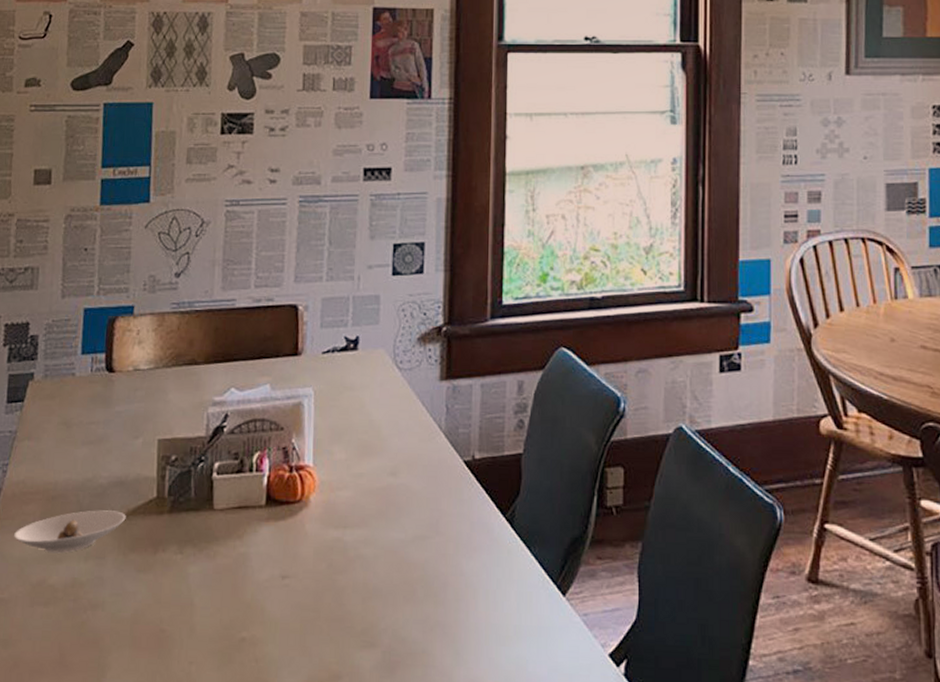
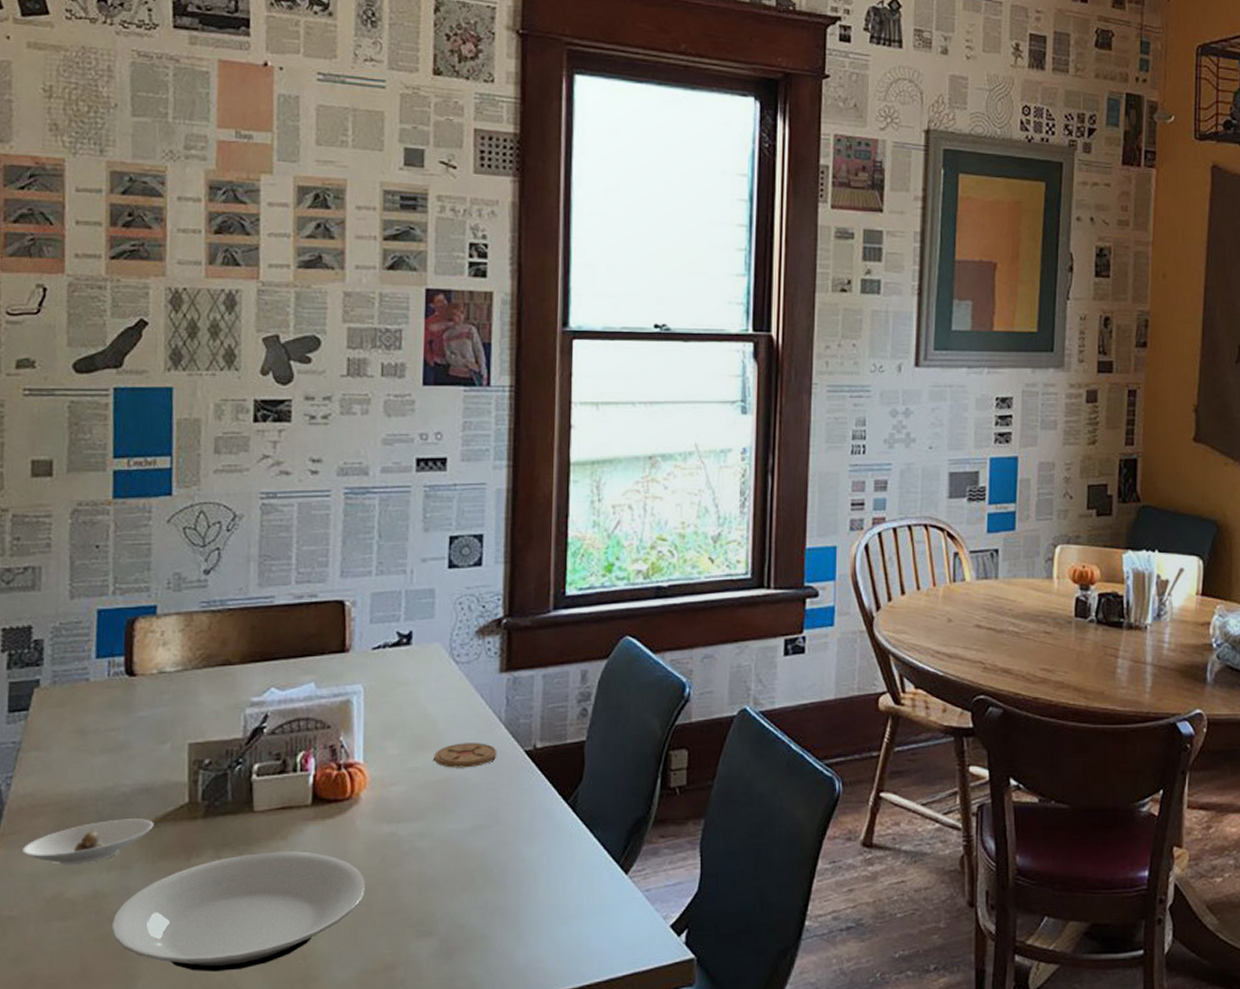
plate: none [86,550,314,669] -> present [111,851,366,972]
coaster: none [378,450,438,476] -> present [434,743,497,768]

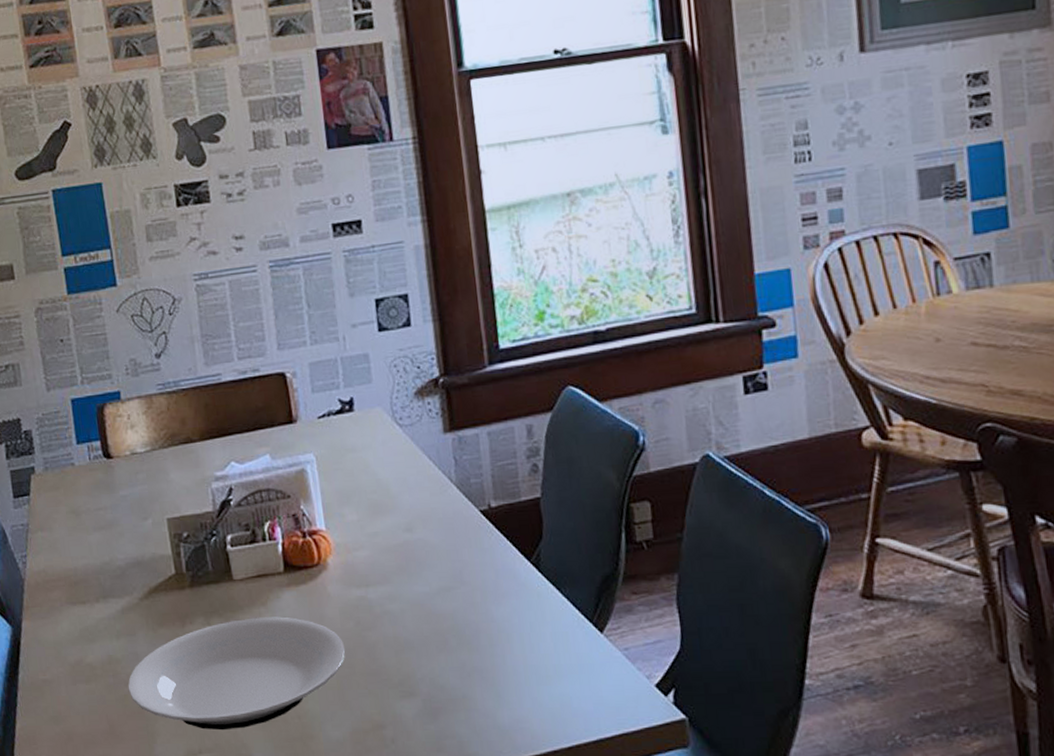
saucer: present [23,819,154,866] -> none [45,590,149,635]
coaster: present [434,743,497,768] -> none [391,504,453,531]

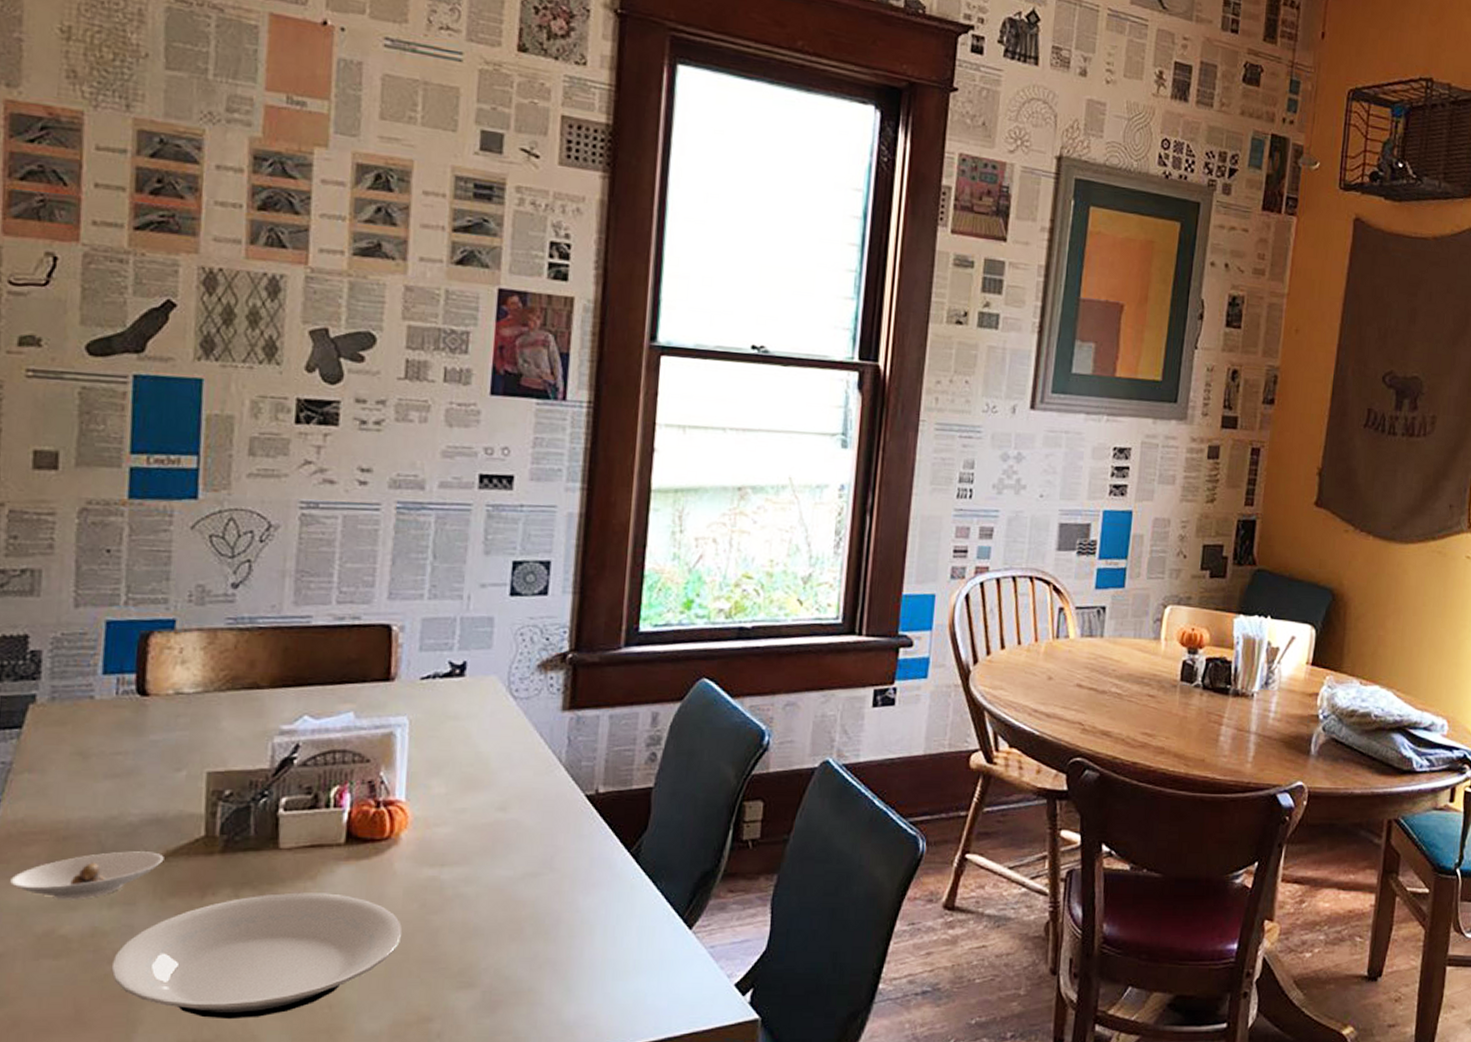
saucer: none [45,590,149,635] -> present [10,851,164,900]

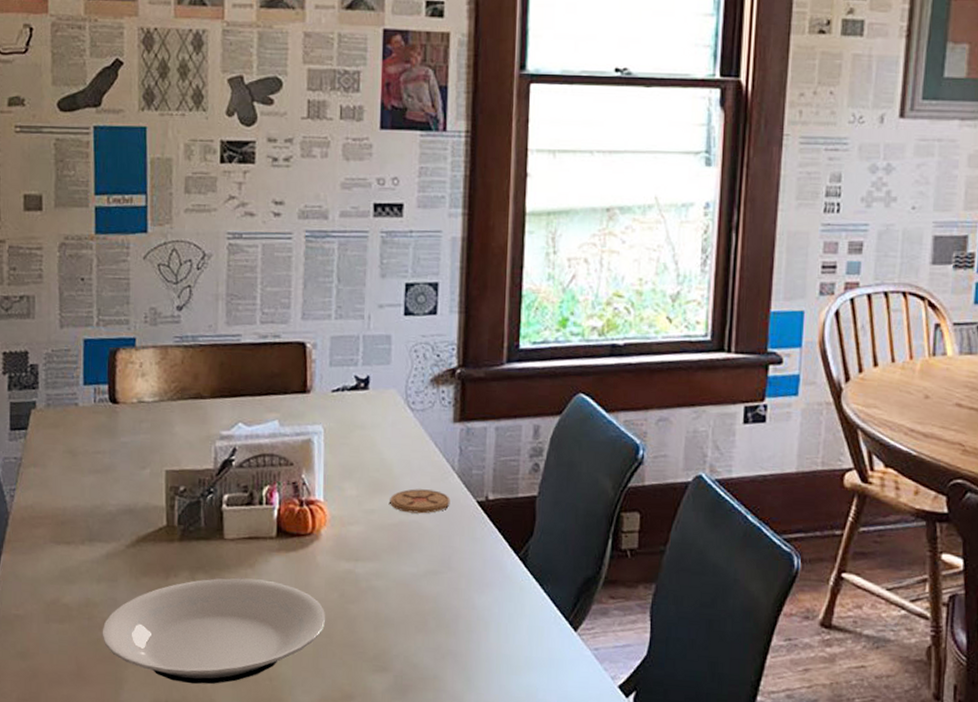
saucer: present [10,851,164,900] -> none [26,535,137,575]
coaster: none [484,784,556,811] -> present [390,489,450,514]

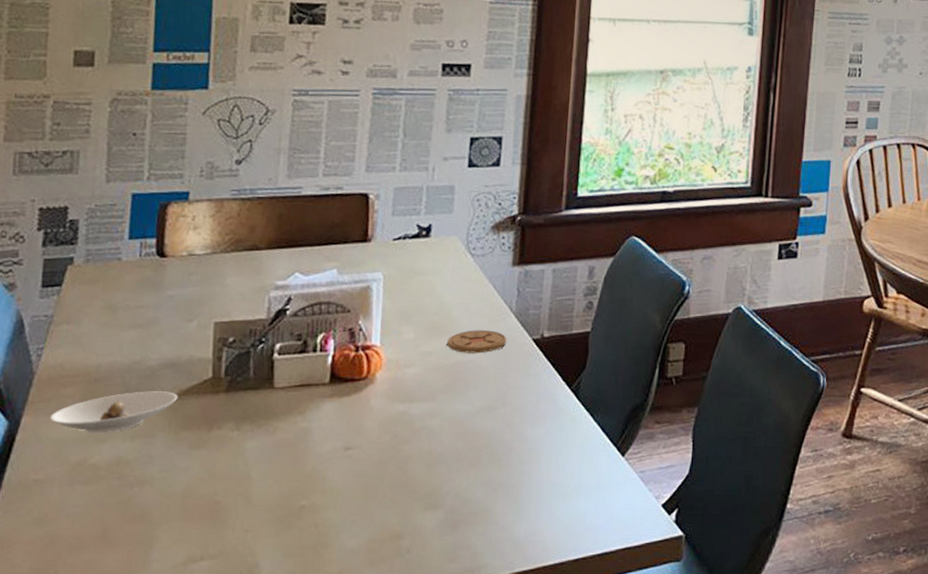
saucer: none [26,535,137,575] -> present [50,391,178,434]
plate: present [102,578,326,684] -> none [133,426,378,537]

